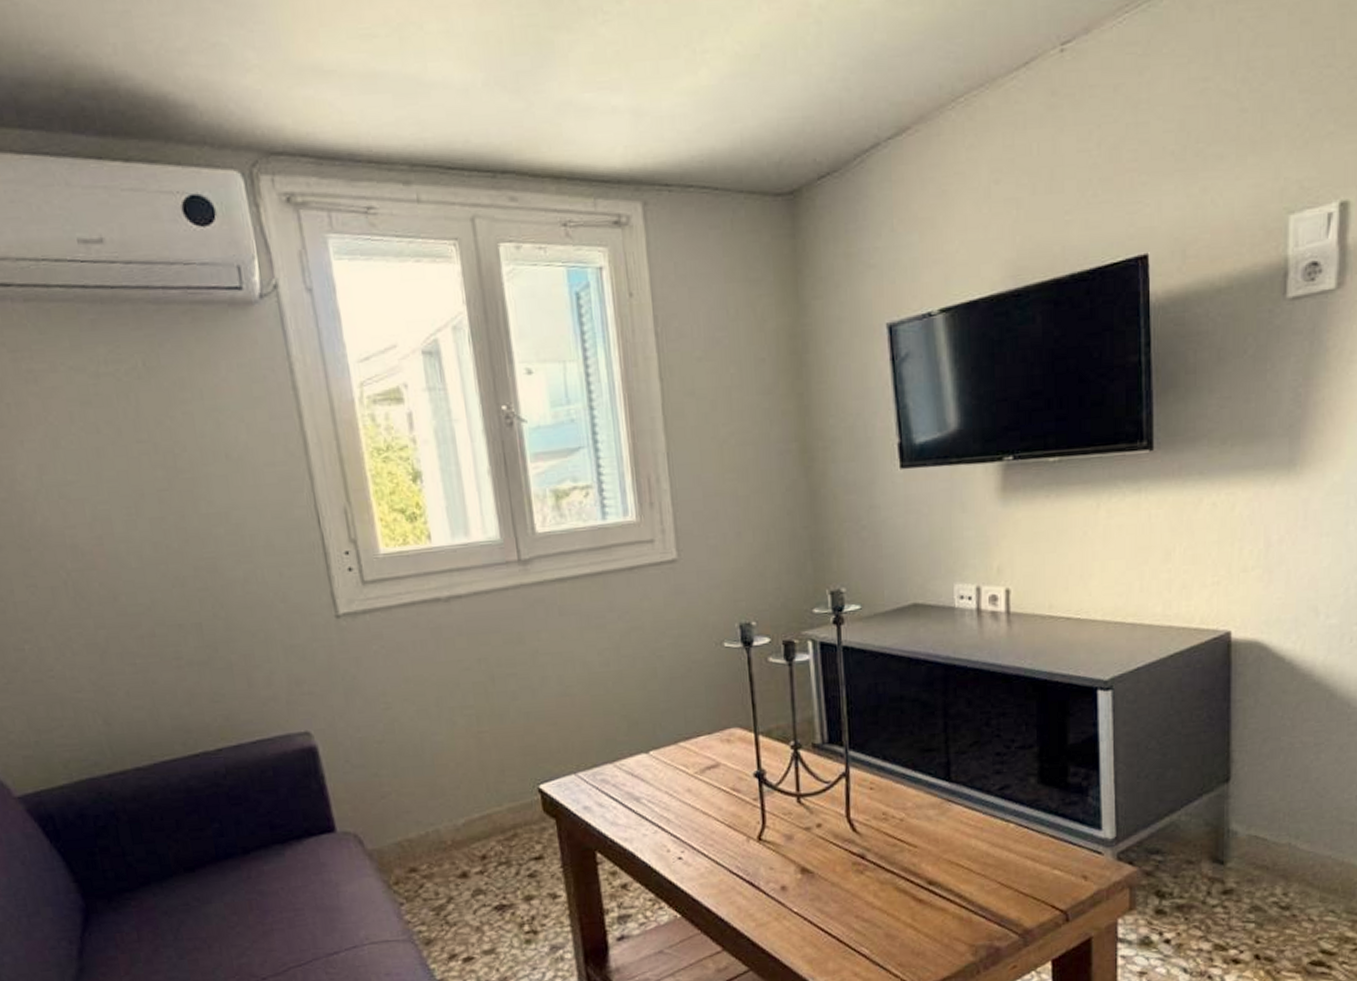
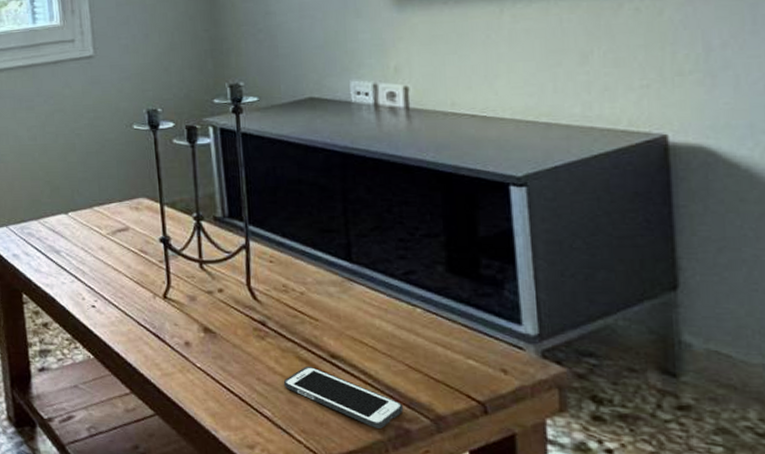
cell phone: none [881,895,995,951] -> present [283,366,404,429]

